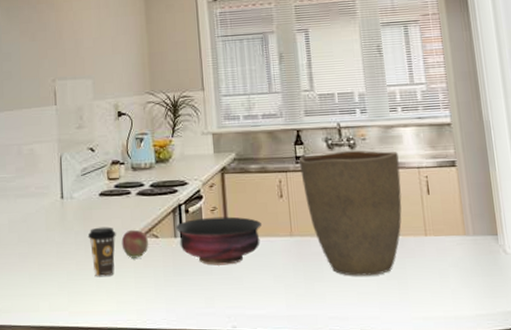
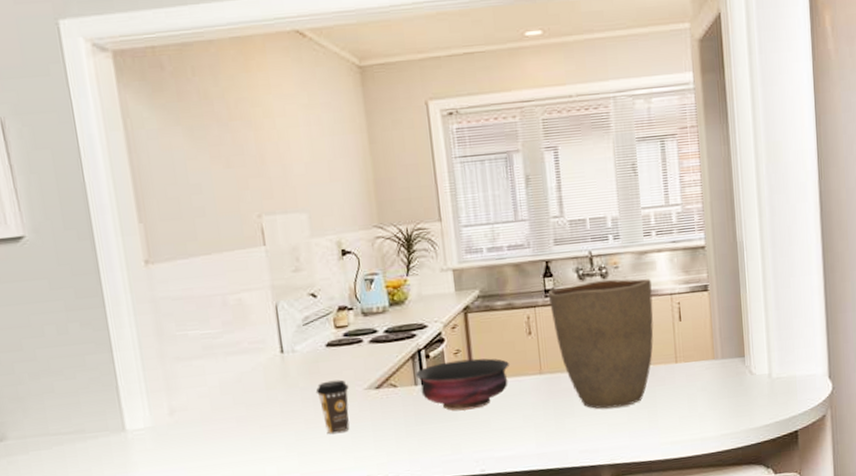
fruit: present [121,229,148,258] -> none [355,380,386,411]

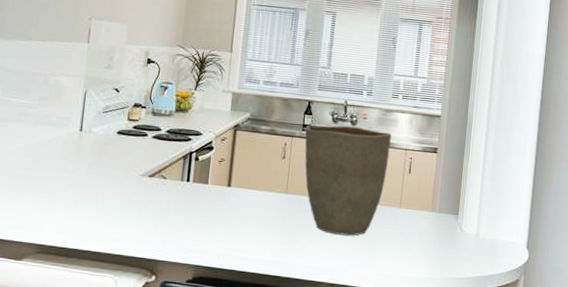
coffee cup: present [316,379,350,435] -> none [100,162,128,208]
bowl: present [415,358,509,411] -> none [183,166,262,211]

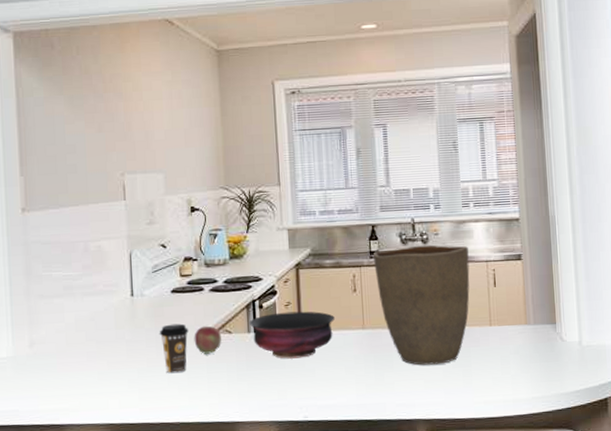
coffee cup: none [100,162,128,208] -> present [159,323,189,374]
fruit: none [131,168,157,195] -> present [194,325,221,354]
bowl: none [183,166,262,211] -> present [249,311,335,359]

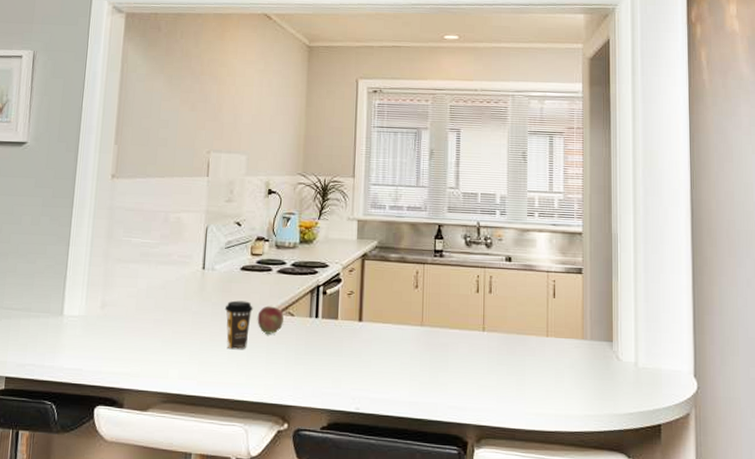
bowl: present [249,311,335,359] -> none [311,300,395,348]
vase: present [372,244,470,365] -> none [437,249,530,370]

